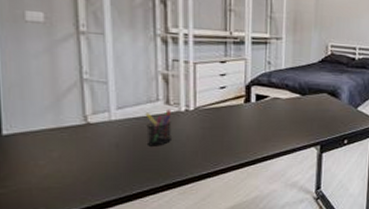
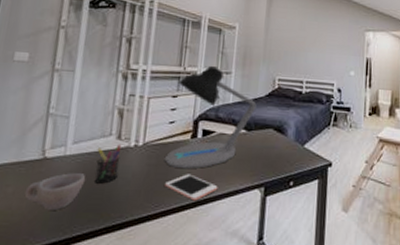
cup: none [72,137,138,171] -> present [24,173,86,210]
desk lamp: none [218,30,310,131] -> present [164,65,257,169]
cell phone: none [222,135,276,159] -> present [165,174,218,201]

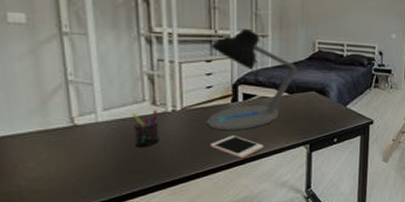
cup: present [24,173,86,210] -> none [61,139,126,173]

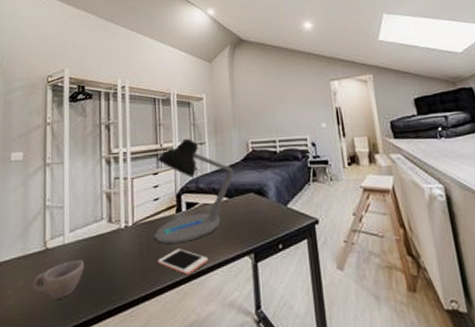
cup: none [61,139,126,173] -> present [32,260,85,299]
pen holder: present [131,109,159,147] -> none [91,227,113,268]

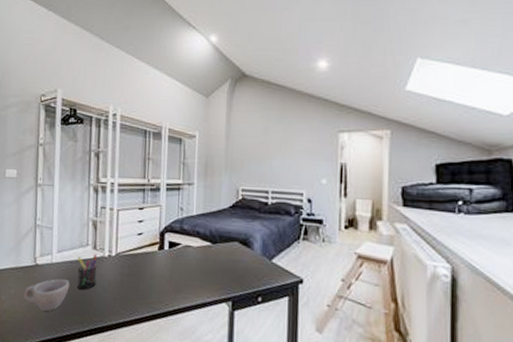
pen holder: none [91,227,113,268] -> present [76,253,98,290]
desk lamp: present [153,138,234,244] -> none [135,176,220,280]
cell phone: present [158,248,209,276] -> none [137,284,186,311]

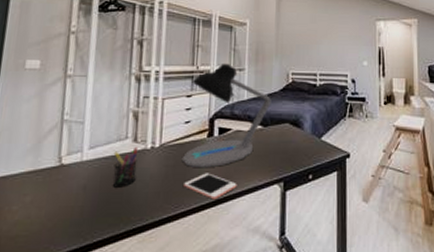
cup: present [23,279,70,311] -> none [42,179,104,217]
desk lamp: none [135,176,220,280] -> present [181,63,271,168]
cell phone: none [137,284,186,311] -> present [184,173,237,200]

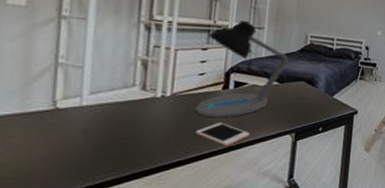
pen holder: present [112,146,139,188] -> none [116,94,147,133]

